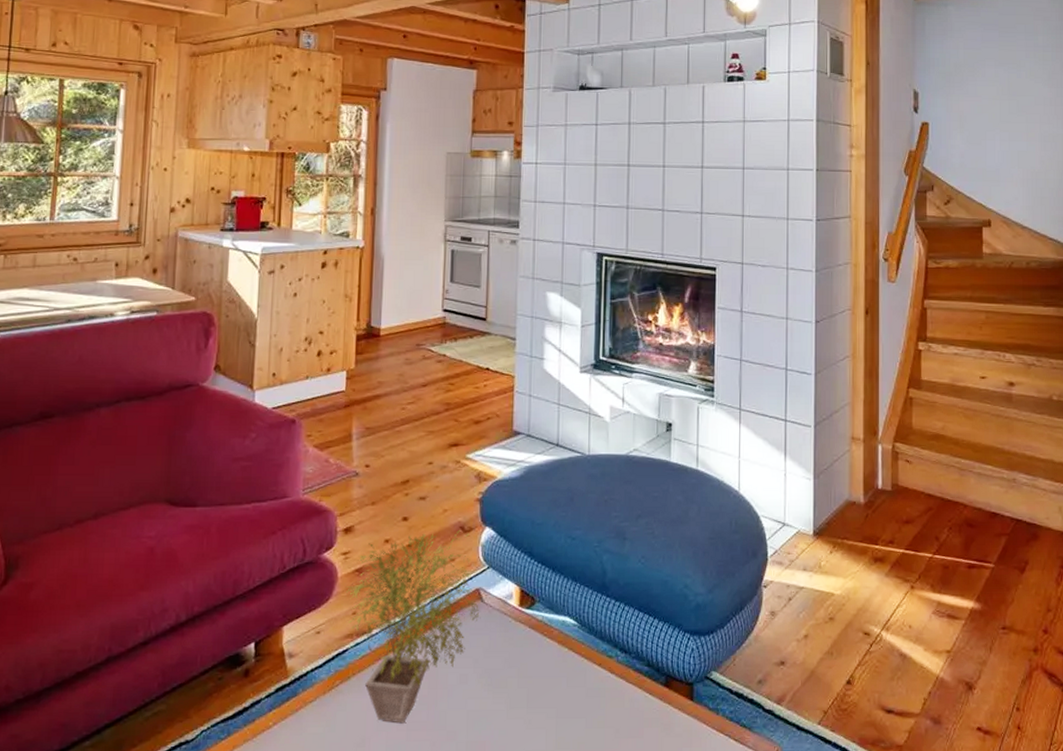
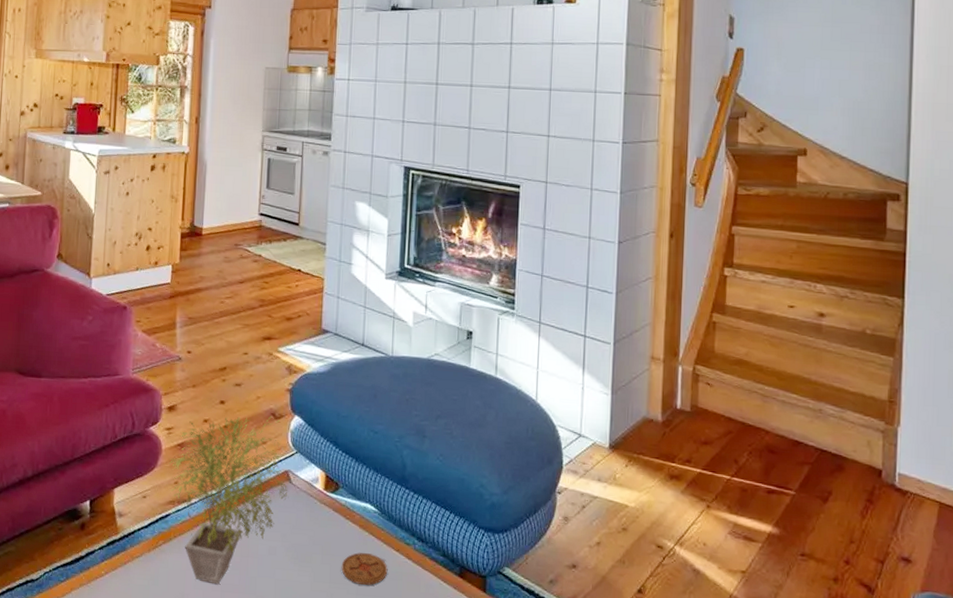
coaster: none [539,670,590,706] -> present [341,552,388,585]

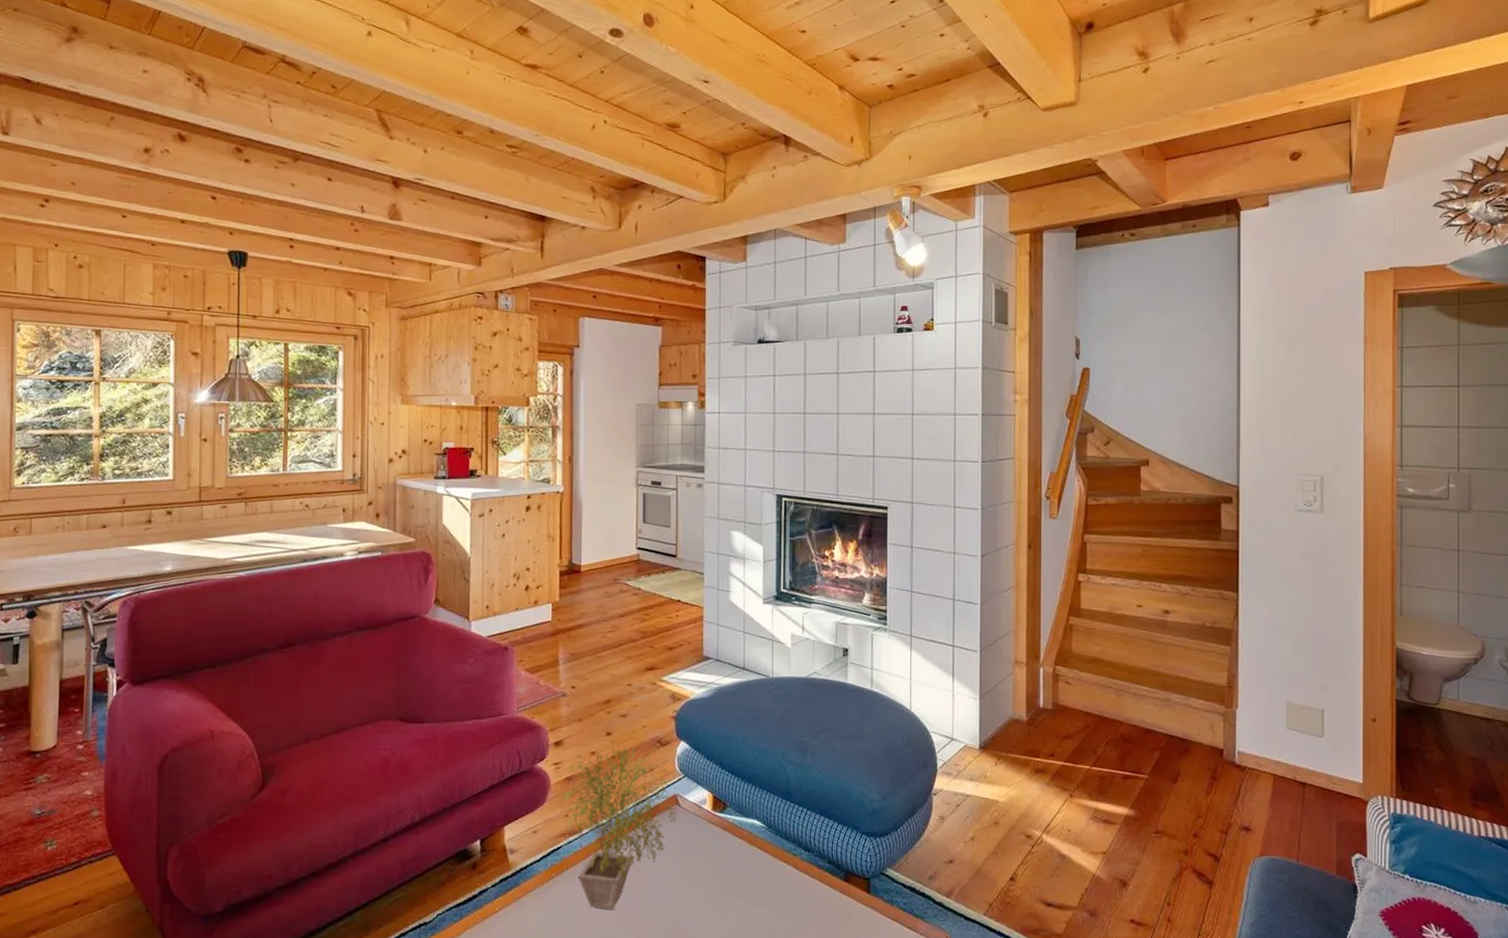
coaster: present [341,552,388,585] -> none [732,866,777,897]

